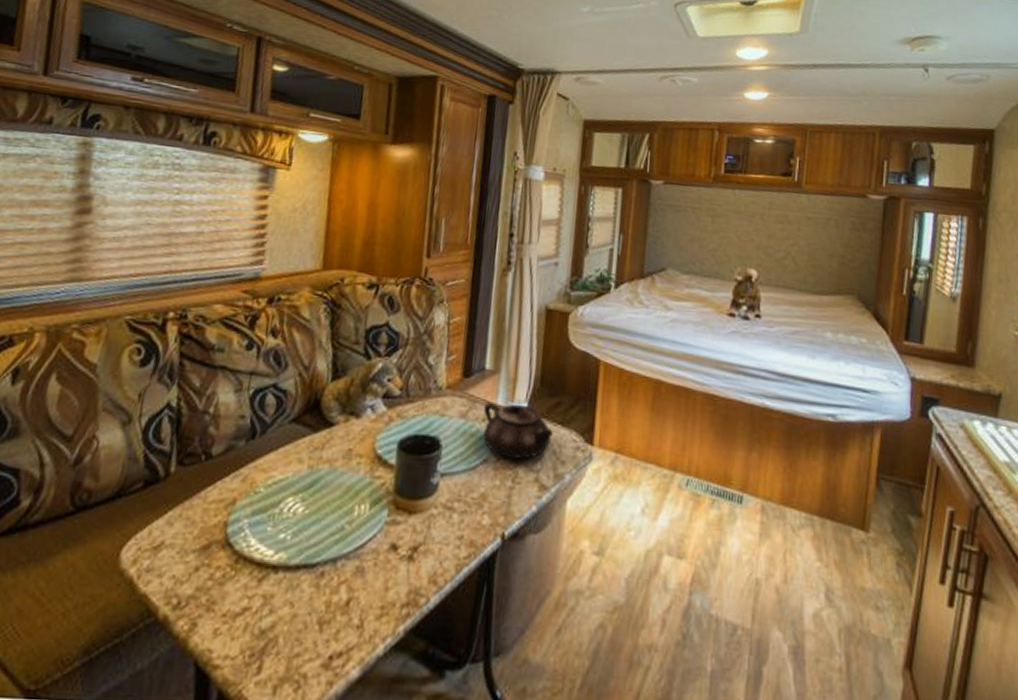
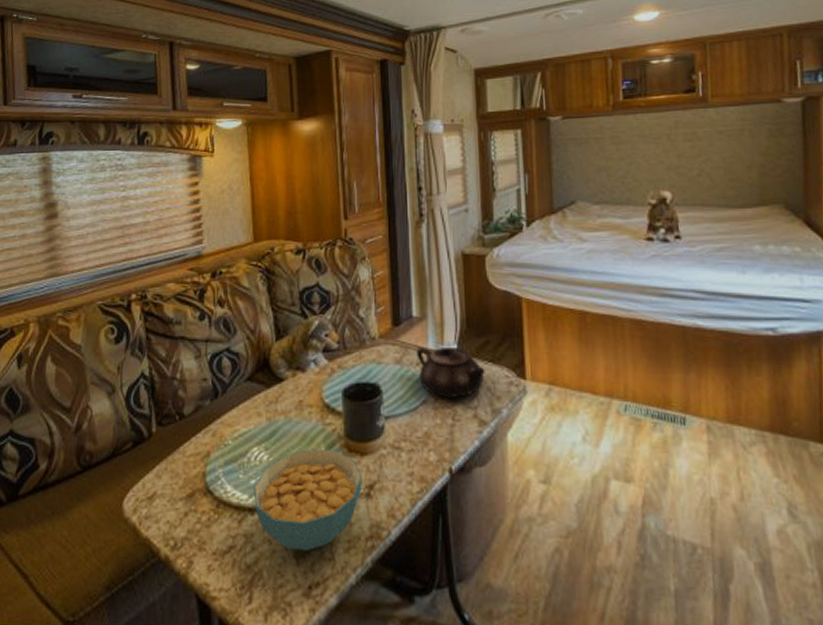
cereal bowl: none [280,502,407,617] -> present [253,448,362,551]

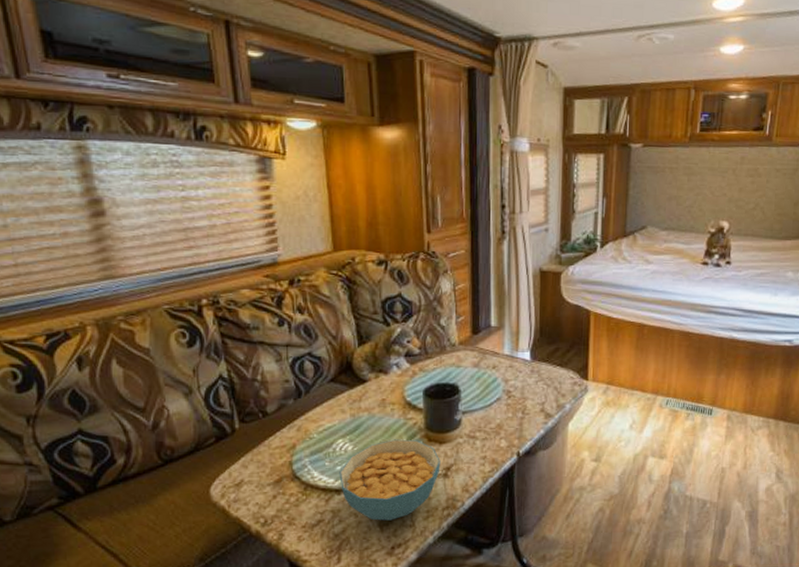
teapot: present [416,346,485,399] -> none [493,352,553,397]

